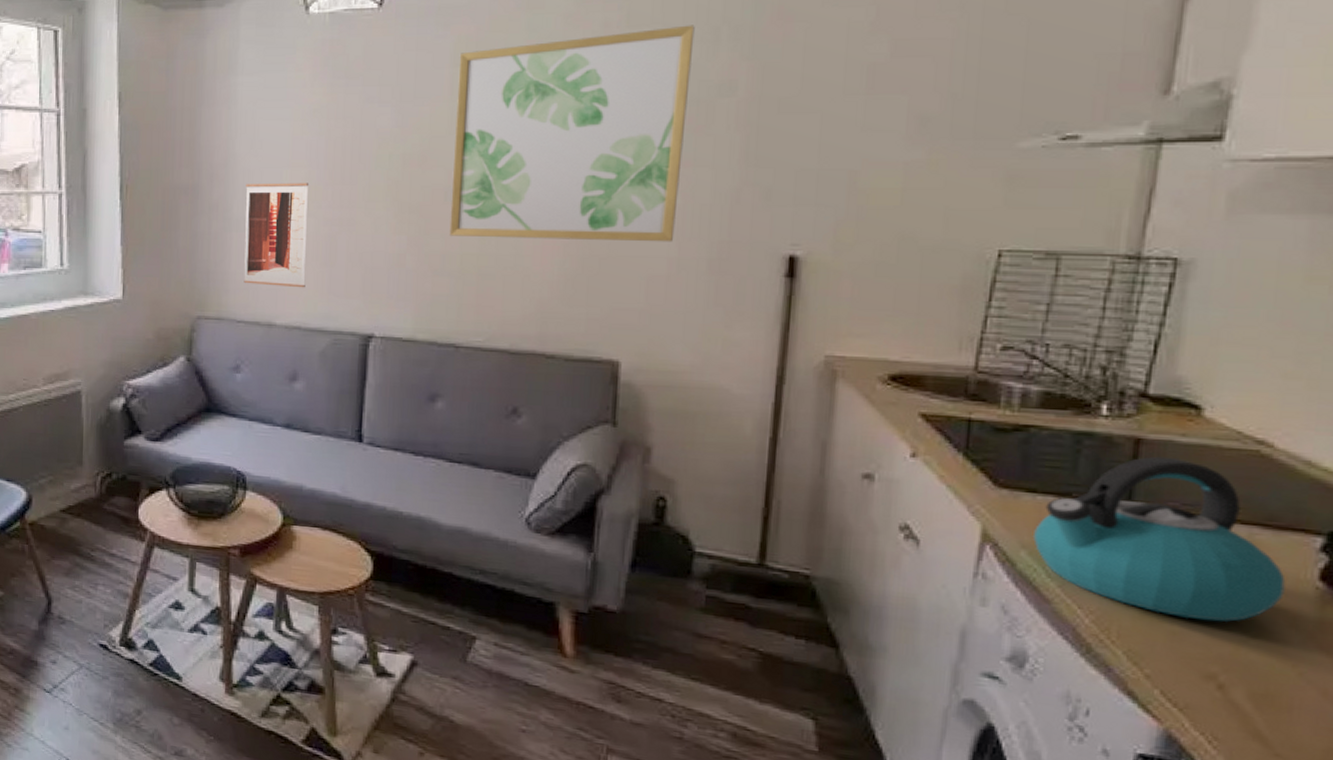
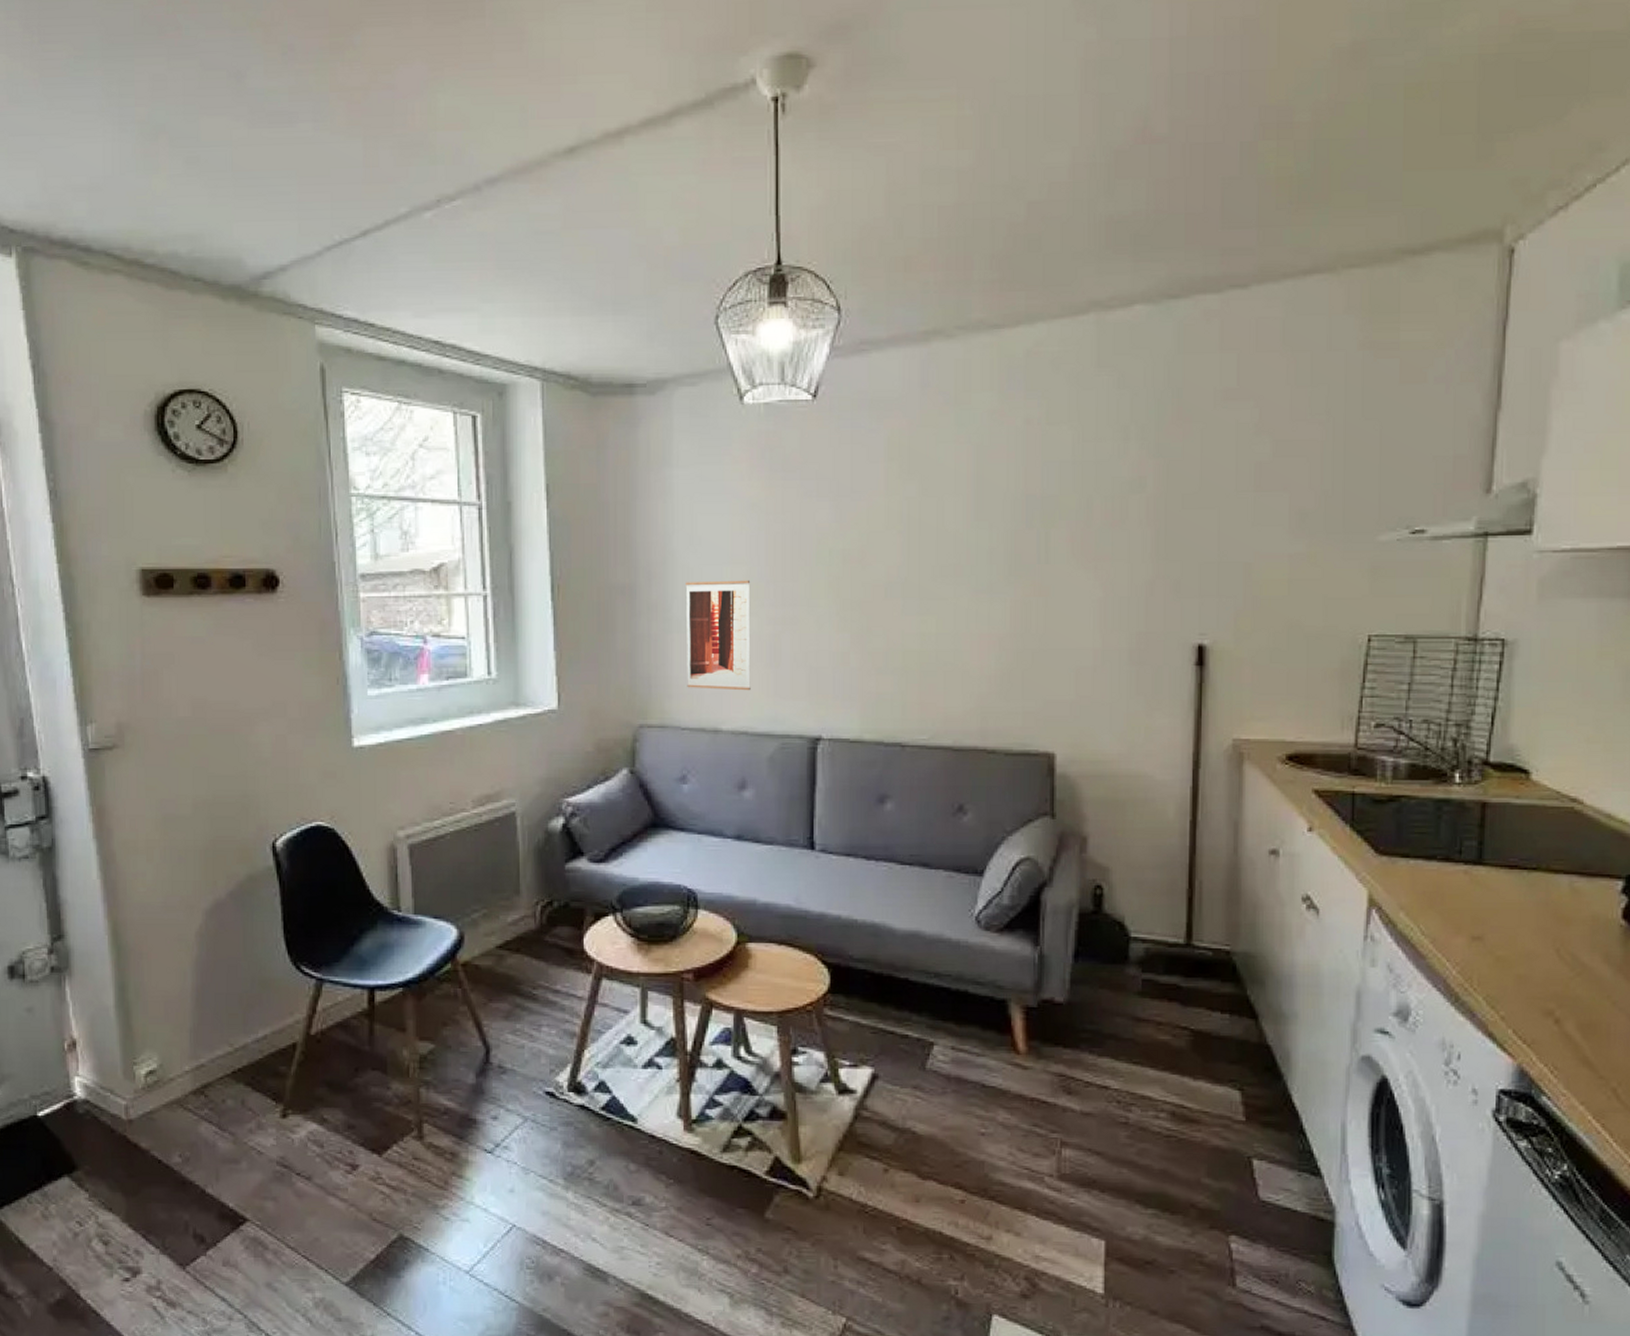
wall art: present [449,25,695,242] -> none [891,423,1107,635]
kettle: present [1032,456,1286,622] -> none [1408,817,1599,963]

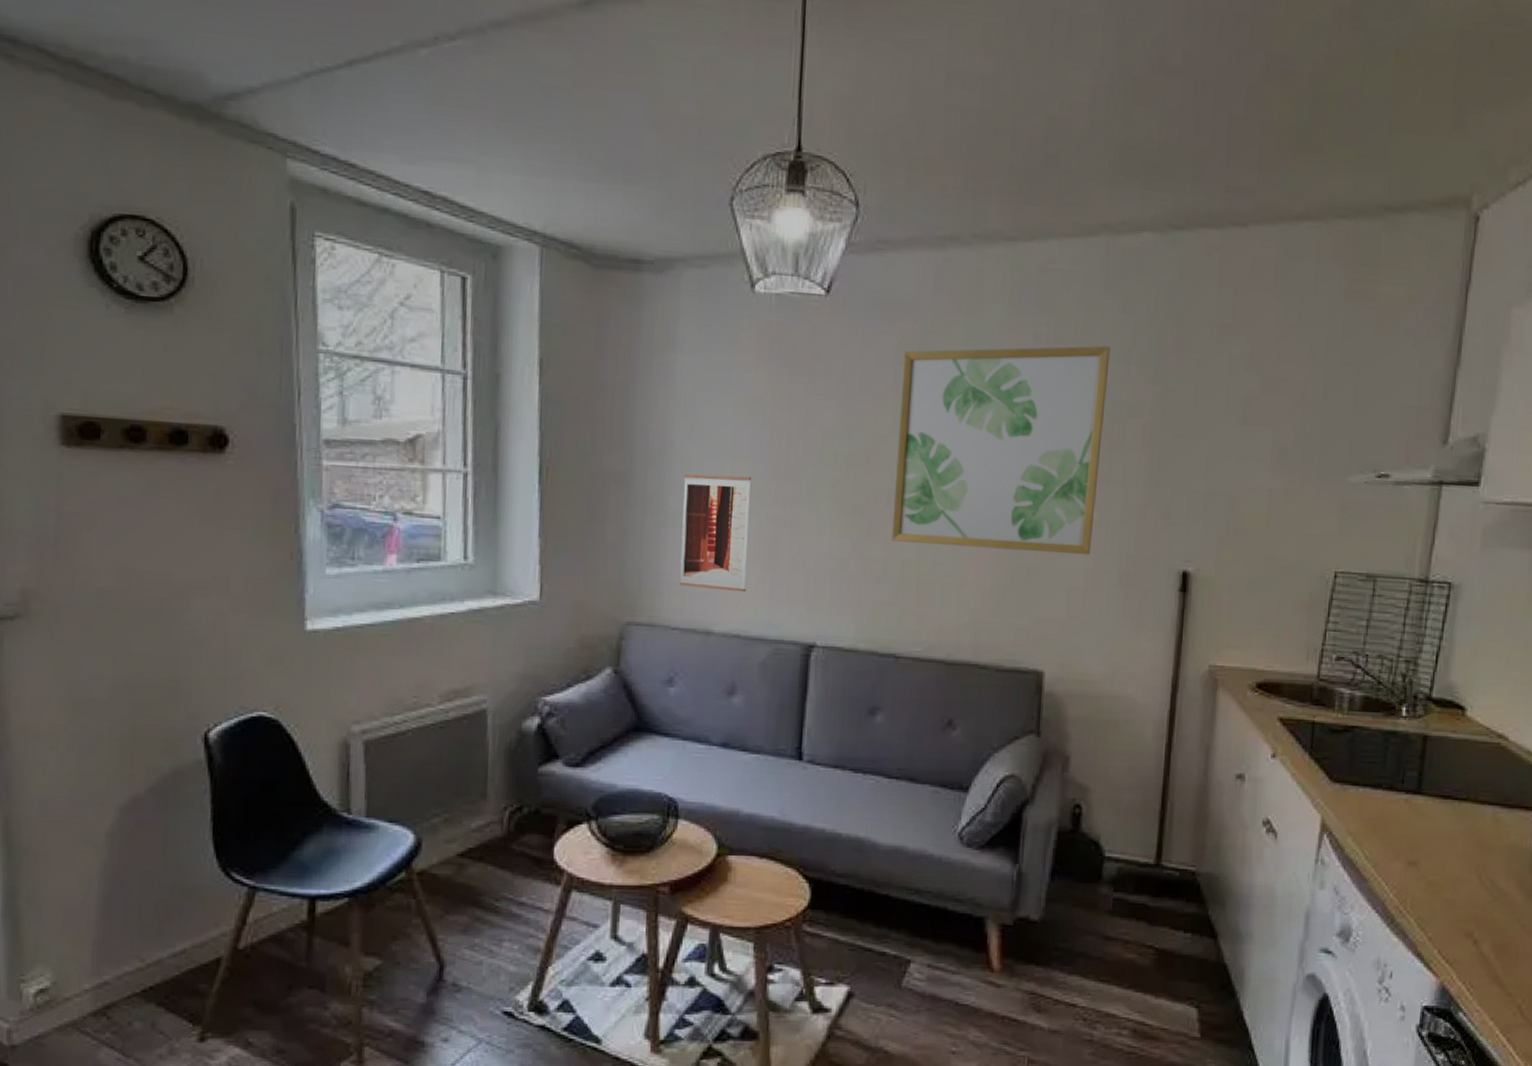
wall art: none [891,423,1107,635] -> present [891,346,1110,555]

